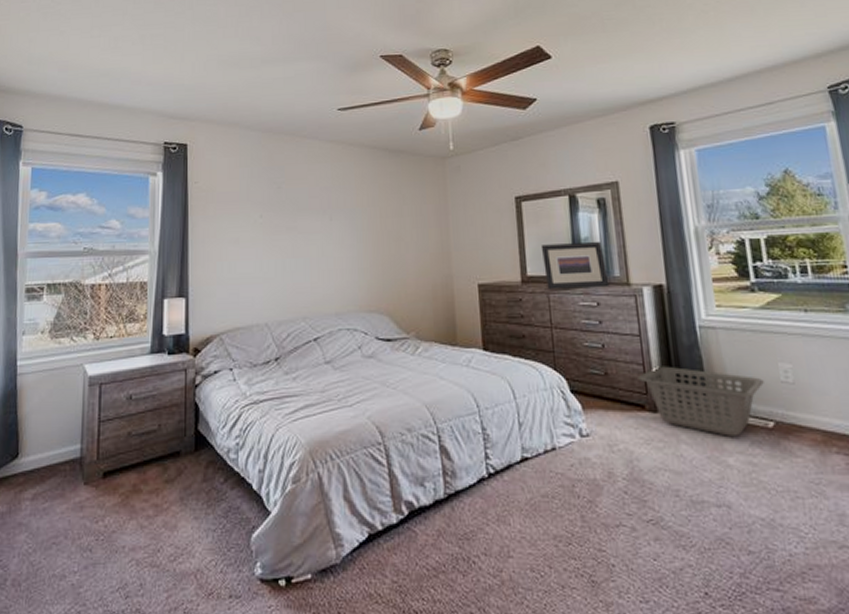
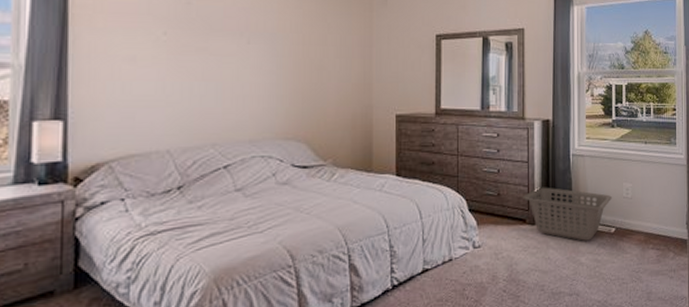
picture frame: present [540,242,610,290] -> none [455,81,509,122]

